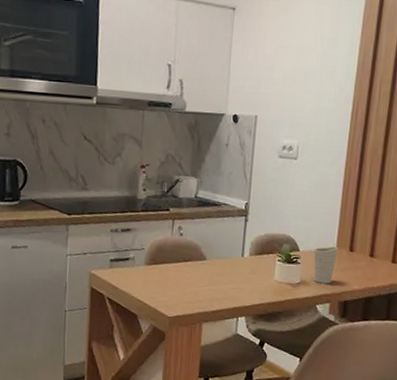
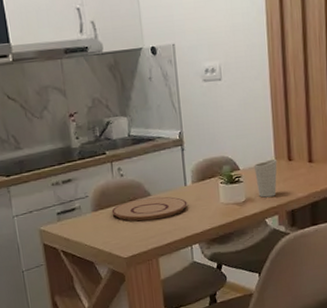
plate: none [164,261,241,285] -> present [111,196,188,221]

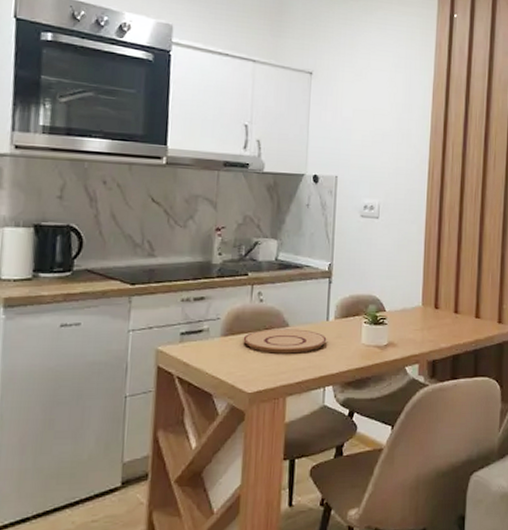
cup: present [254,159,277,198] -> none [400,304,424,344]

